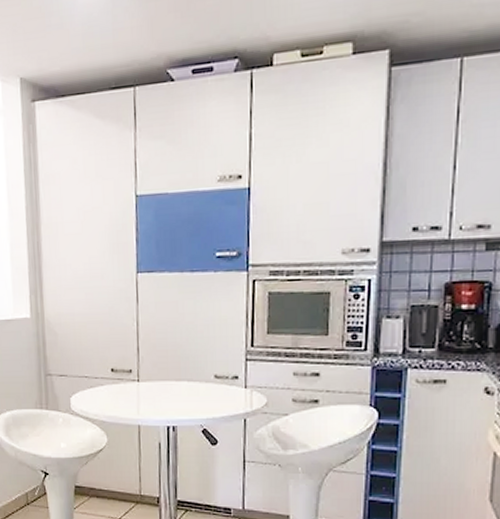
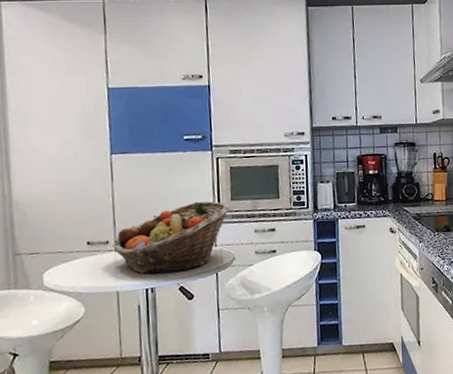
fruit basket: none [136,332,266,413] -> present [113,201,231,275]

